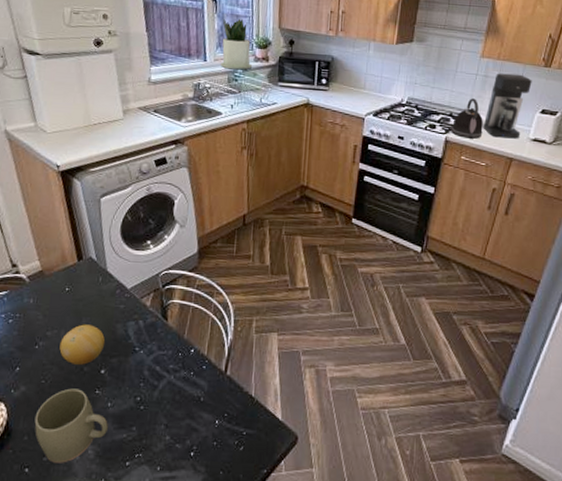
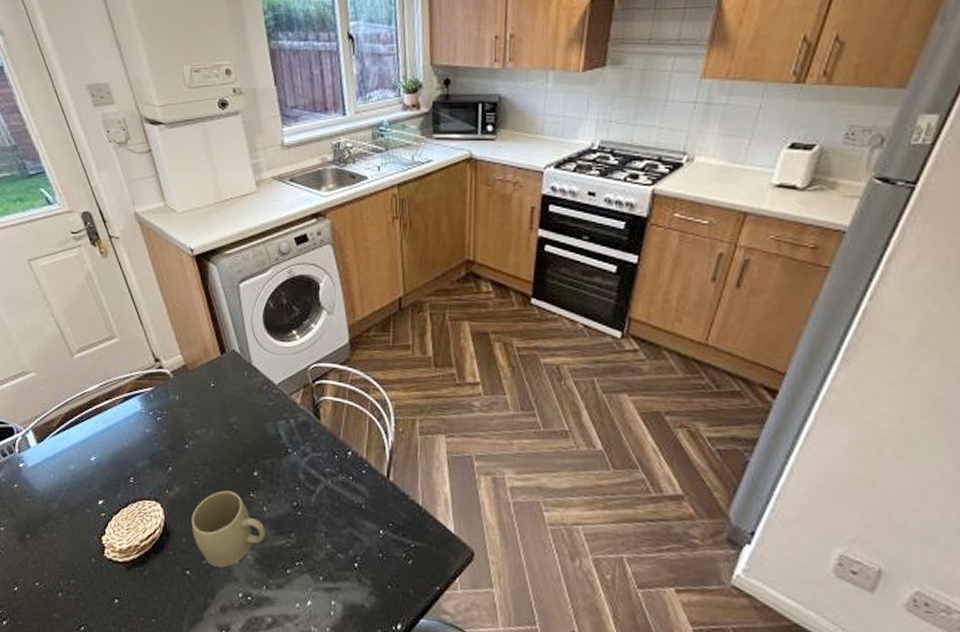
fruit: present [59,324,106,365] -> none [210,422,256,466]
planter: present [220,18,253,70] -> none [361,57,401,123]
kettle: present [451,98,483,139] -> none [660,135,705,189]
coffee maker: present [483,73,532,139] -> none [704,97,777,186]

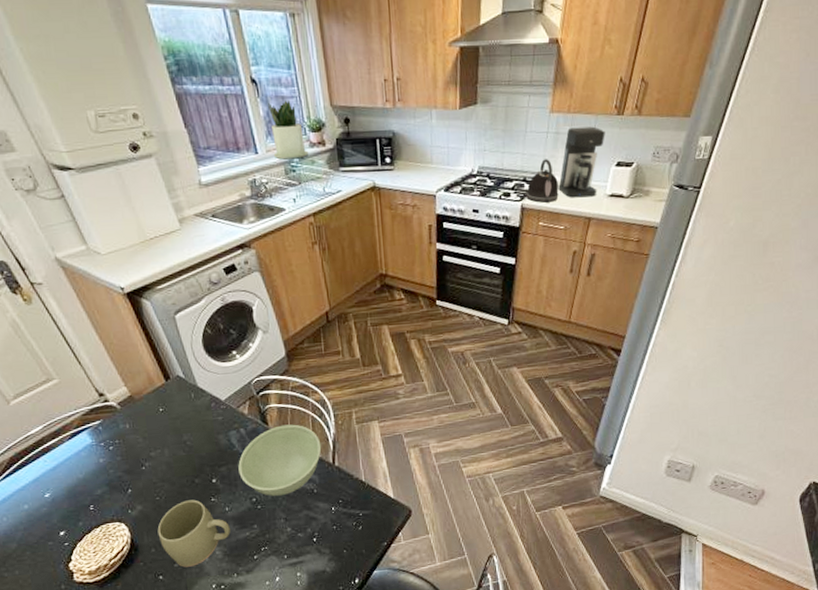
bowl: none [283,422,377,505] -> present [238,424,322,497]
planter: none [361,57,401,123] -> present [267,99,309,160]
kettle: none [660,135,705,189] -> present [526,159,559,203]
coffee maker: none [704,97,777,186] -> present [558,126,605,198]

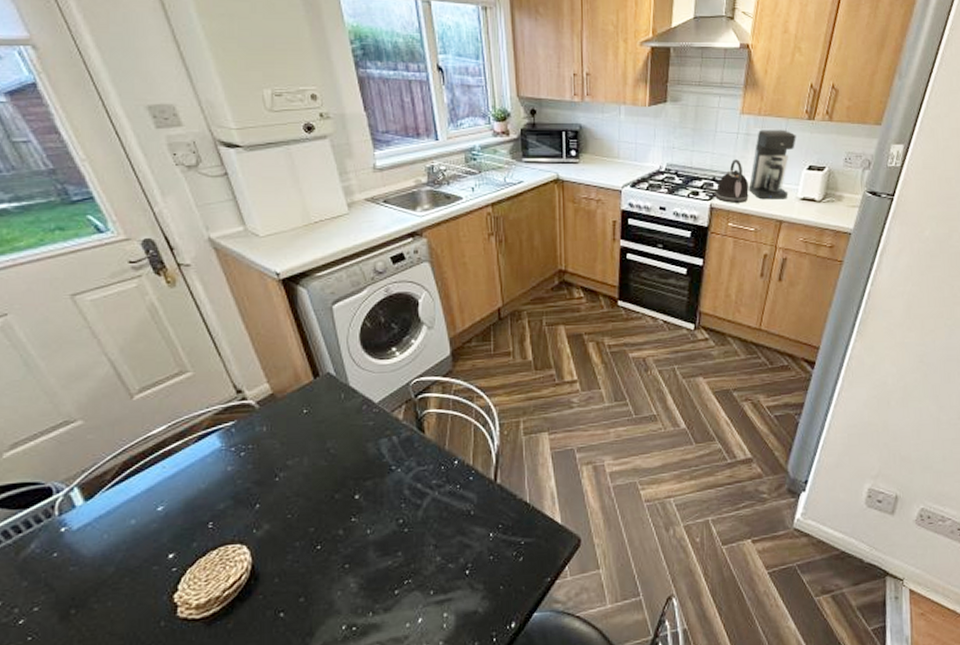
mug: present [157,499,230,567] -> none [284,519,370,603]
bowl: present [238,424,322,497] -> none [386,433,483,518]
planter: present [267,99,309,160] -> none [452,88,492,147]

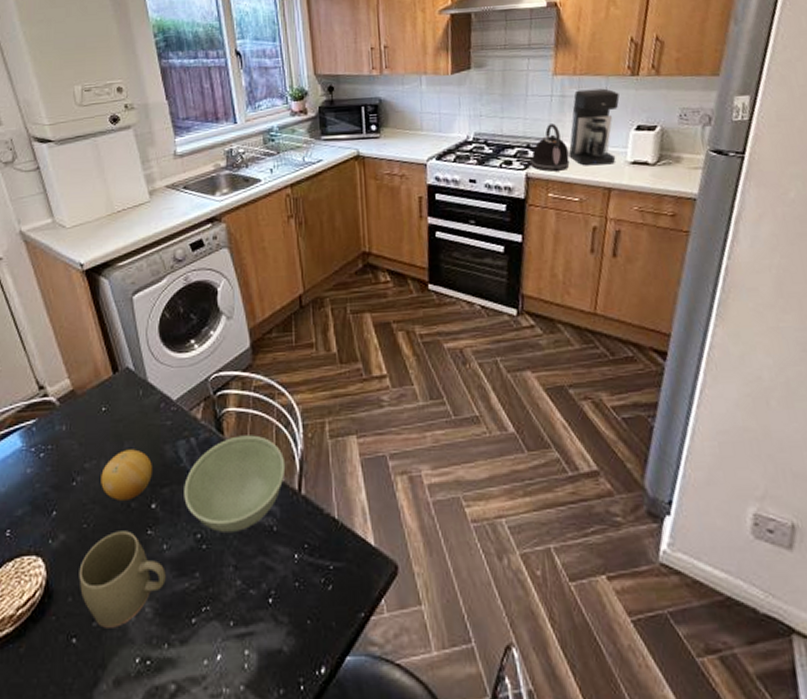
mug: none [284,519,370,603] -> present [78,530,166,628]
fruit: none [304,447,356,493] -> present [101,449,154,501]
bowl: none [386,433,483,518] -> present [184,435,286,534]

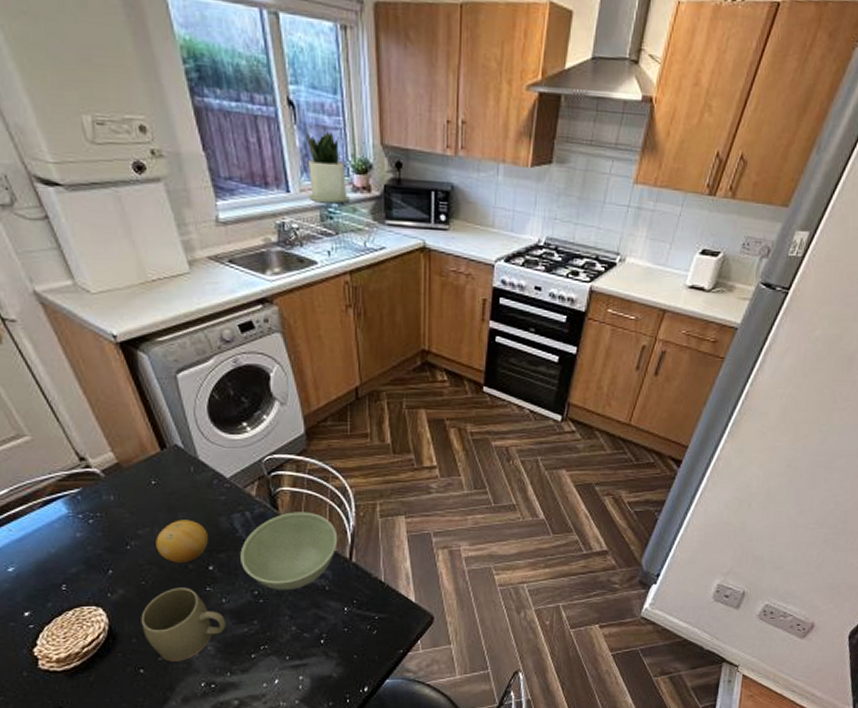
planter: none [250,70,290,129] -> present [305,131,351,204]
kettle: present [531,123,570,172] -> none [596,237,634,287]
coffee maker: present [568,88,620,166] -> none [633,204,693,286]

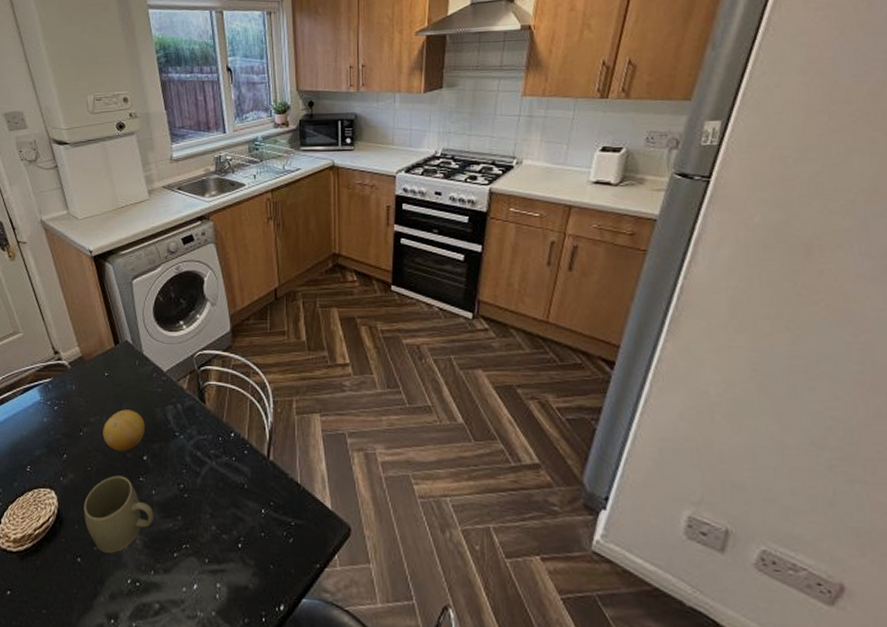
bowl: present [240,512,338,591] -> none [170,405,257,487]
planter: present [305,131,351,204] -> none [239,85,273,139]

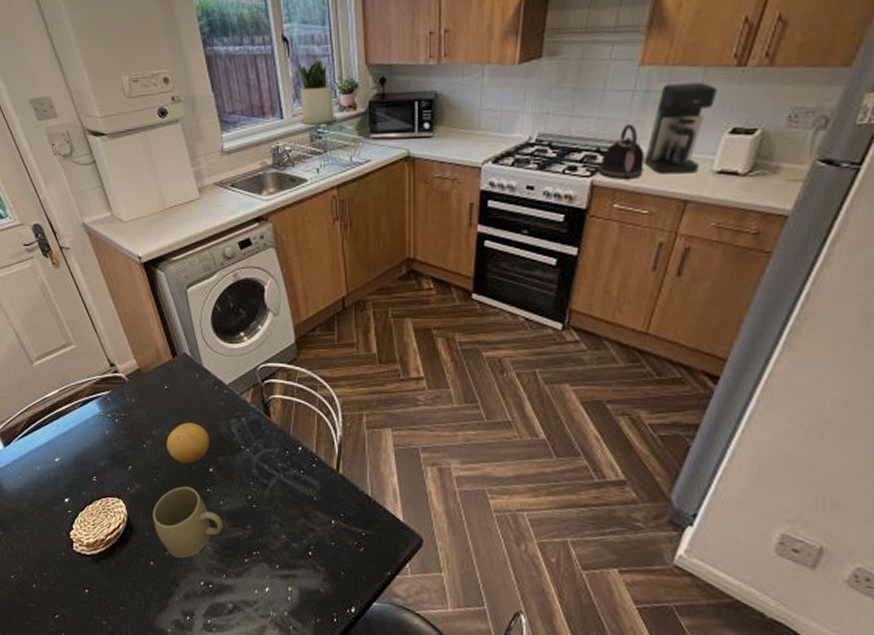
planter: none [239,85,273,139] -> present [297,58,338,125]
kettle: none [495,142,533,187] -> present [598,124,644,180]
coffee maker: none [532,110,587,184] -> present [644,82,717,174]

